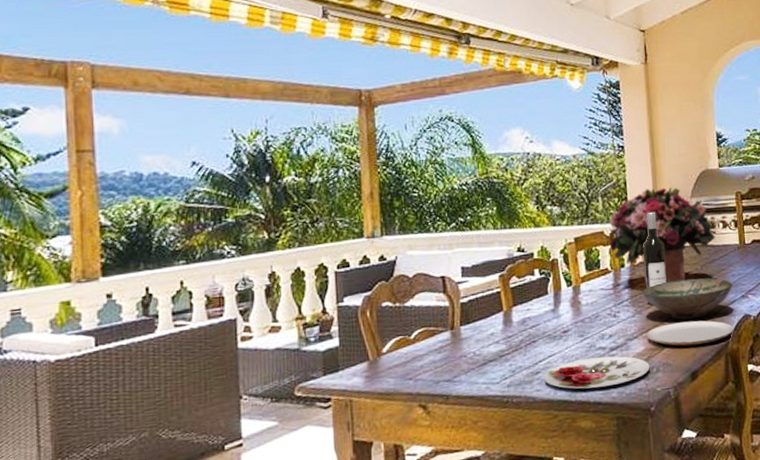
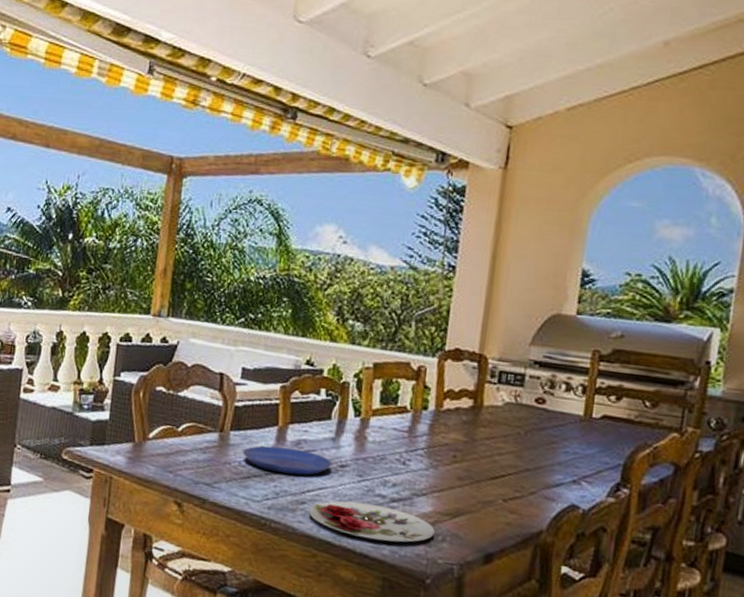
plate: none [476,326,556,353] -> present [243,446,333,476]
bouquet: present [604,187,716,284] -> none [409,323,553,443]
bowl: present [642,278,733,320] -> none [443,439,564,494]
bottle: present [643,211,667,305] -> none [447,351,483,461]
plate: present [647,320,734,346] -> none [438,489,553,527]

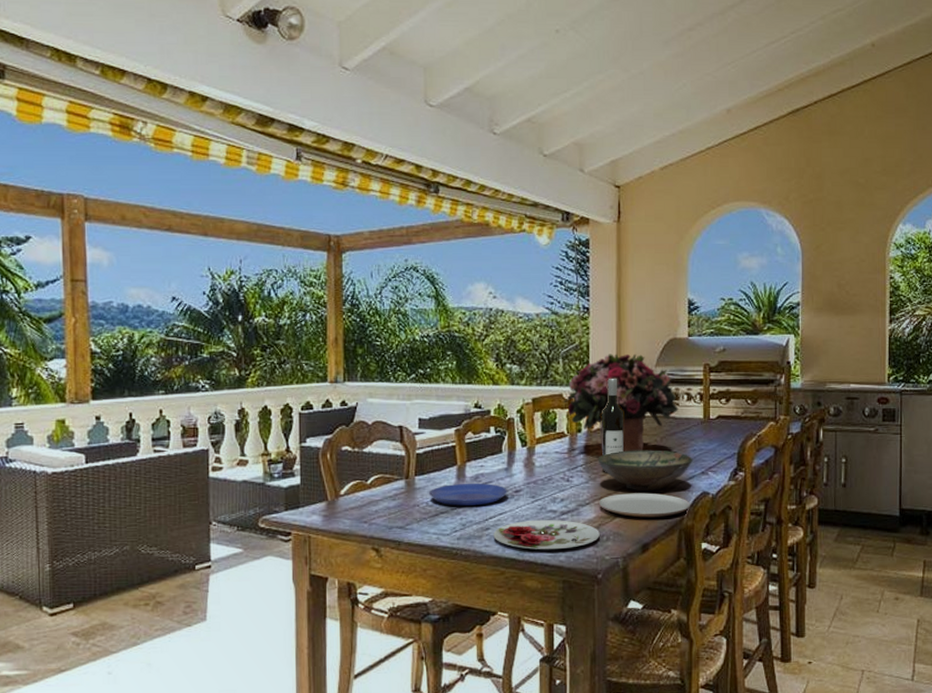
bouquet: none [409,323,553,443] -> present [562,353,679,453]
plate: none [438,489,553,527] -> present [599,493,690,518]
bowl: none [443,439,564,494] -> present [598,450,693,491]
bottle: none [447,351,483,461] -> present [602,378,625,472]

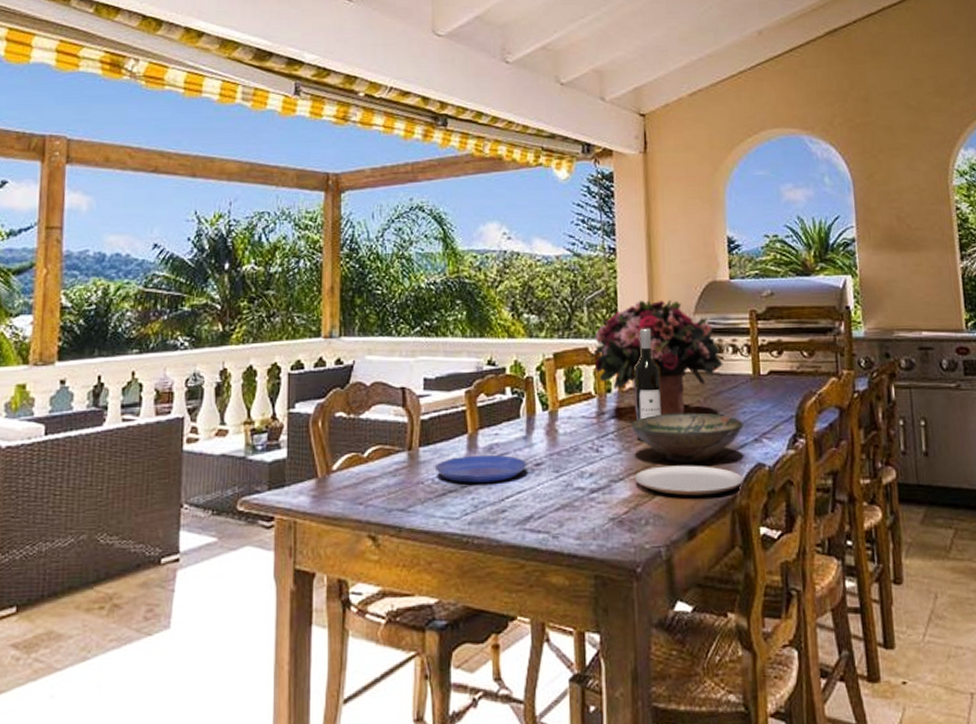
plate: present [493,519,600,550] -> none [511,498,637,538]

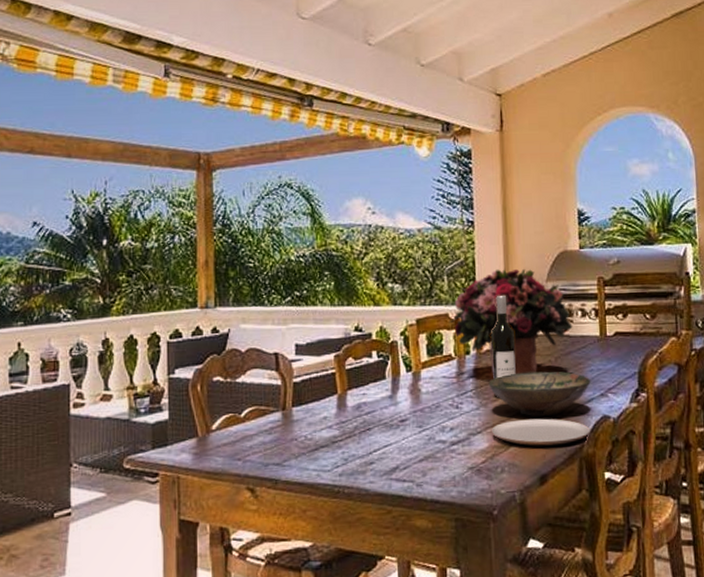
plate: present [436,455,528,483] -> none [308,413,393,439]

